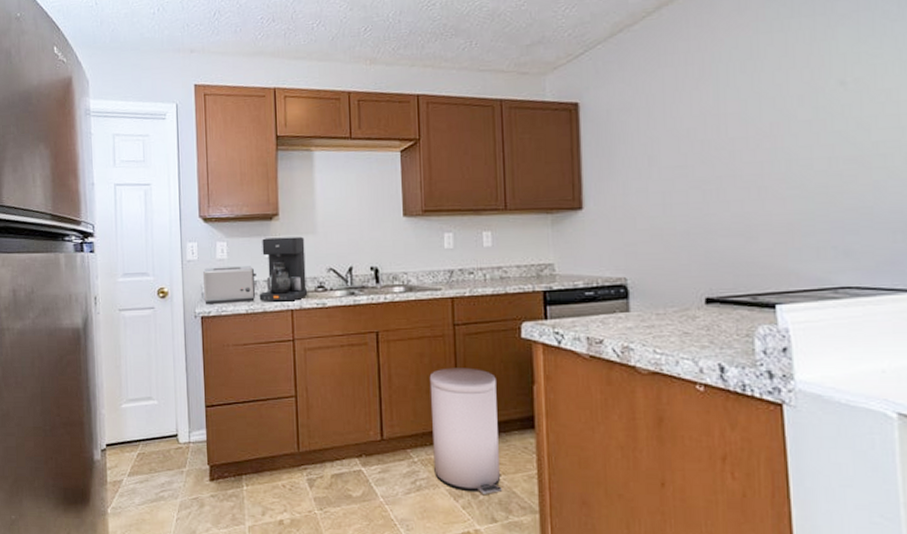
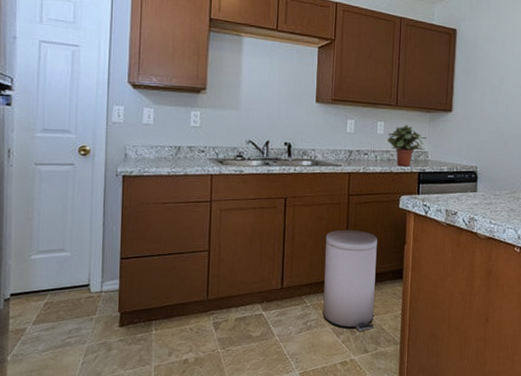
toaster: present [202,266,257,305] -> none [126,130,181,166]
coffee maker: present [259,236,308,302] -> none [181,109,228,167]
potted plant: none [497,232,551,285] -> present [387,125,427,167]

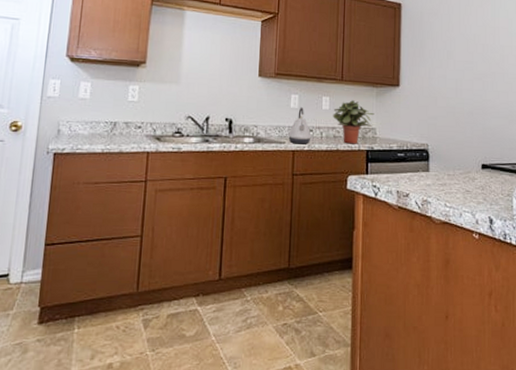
pedal bin: present [323,229,377,332] -> none [264,213,324,331]
kettle: none [344,132,367,167] -> present [288,107,312,145]

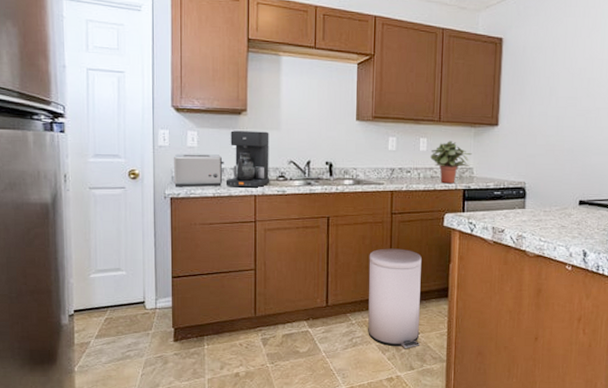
toaster: none [59,105,117,142] -> present [173,154,224,188]
coffee maker: none [116,83,168,144] -> present [225,130,270,188]
pedal bin: none [264,213,324,331] -> present [368,248,422,349]
kettle: present [288,107,312,145] -> none [387,149,409,185]

